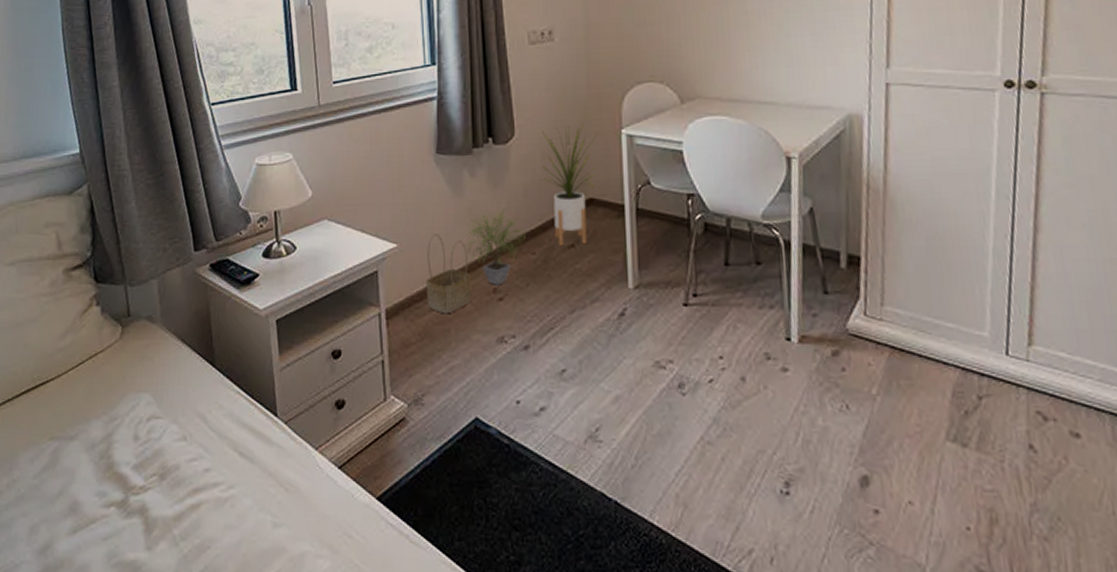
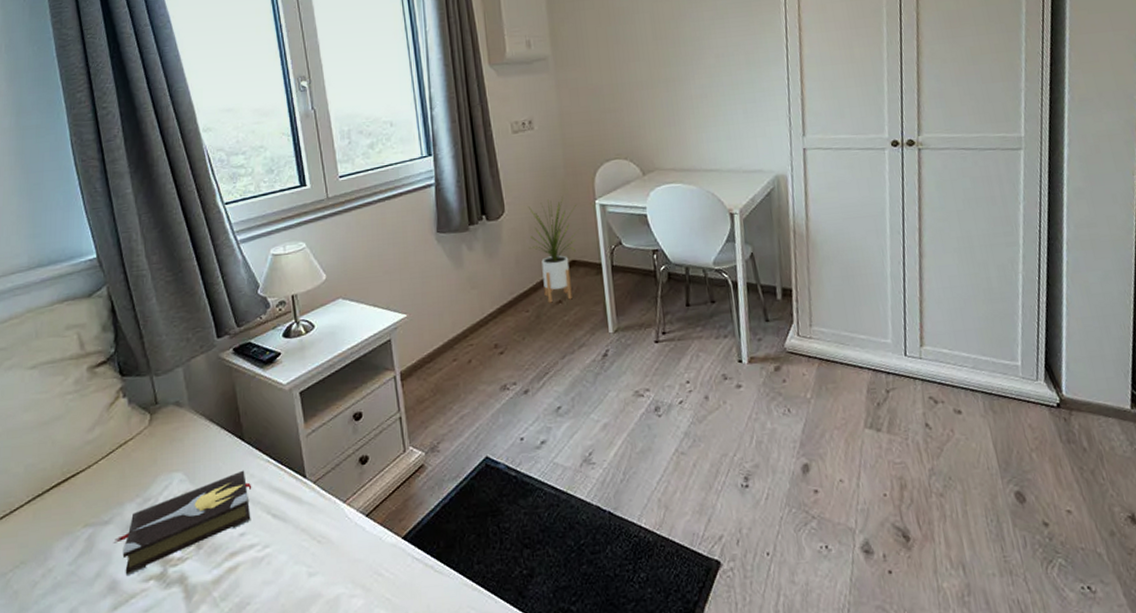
hardback book: none [77,399,220,499] -> present [113,470,252,577]
basket: present [426,234,472,314] -> none [434,302,475,371]
potted plant: present [466,208,526,285] -> none [468,275,520,342]

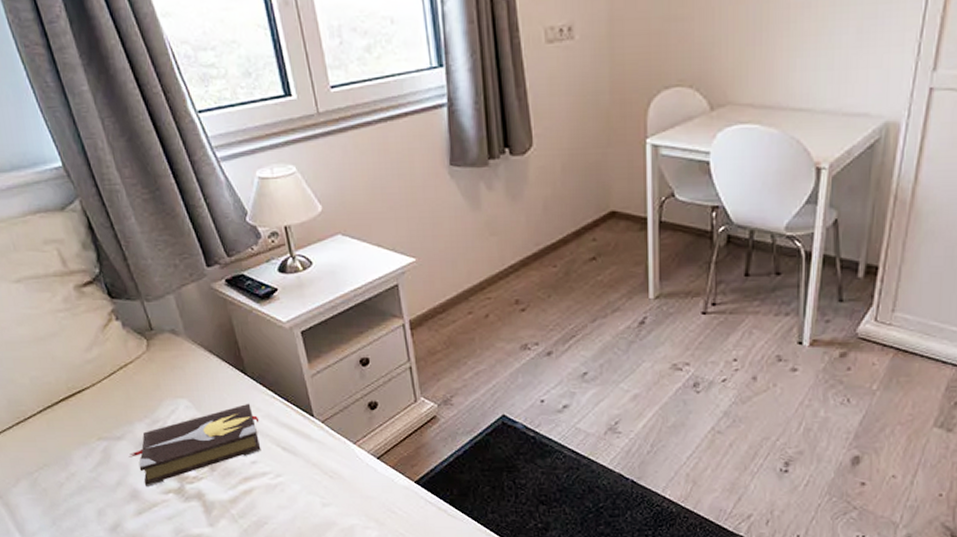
house plant: present [528,196,579,303] -> none [560,131,623,259]

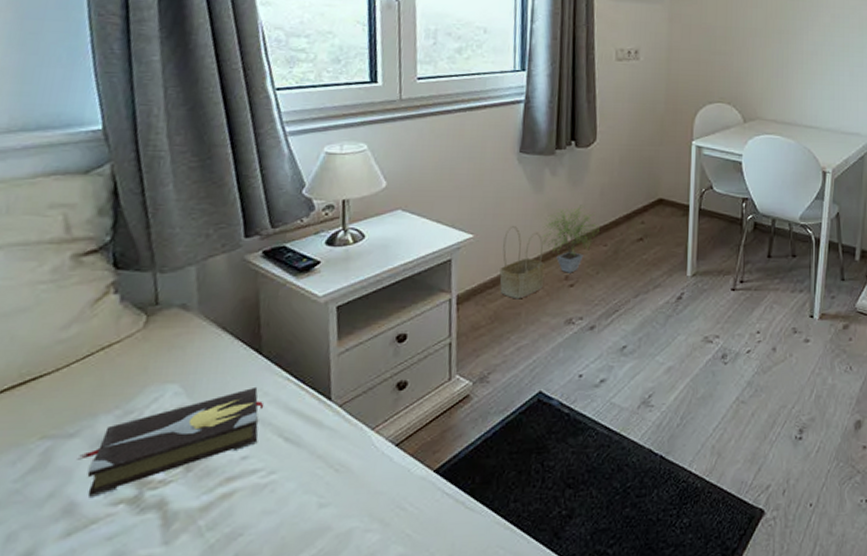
basket: none [447,248,494,325] -> present [499,226,546,299]
potted plant: none [486,222,547,297] -> present [542,205,599,273]

